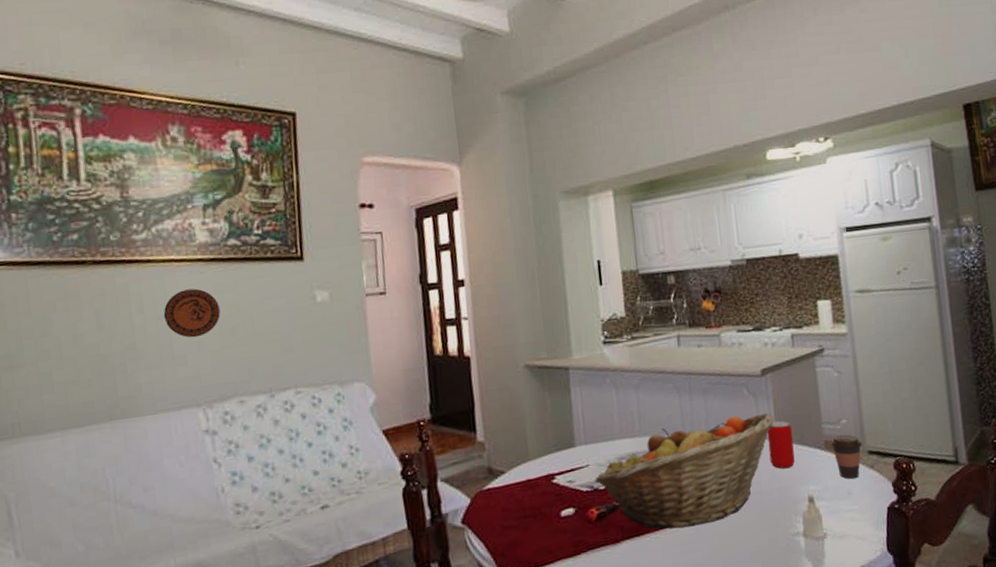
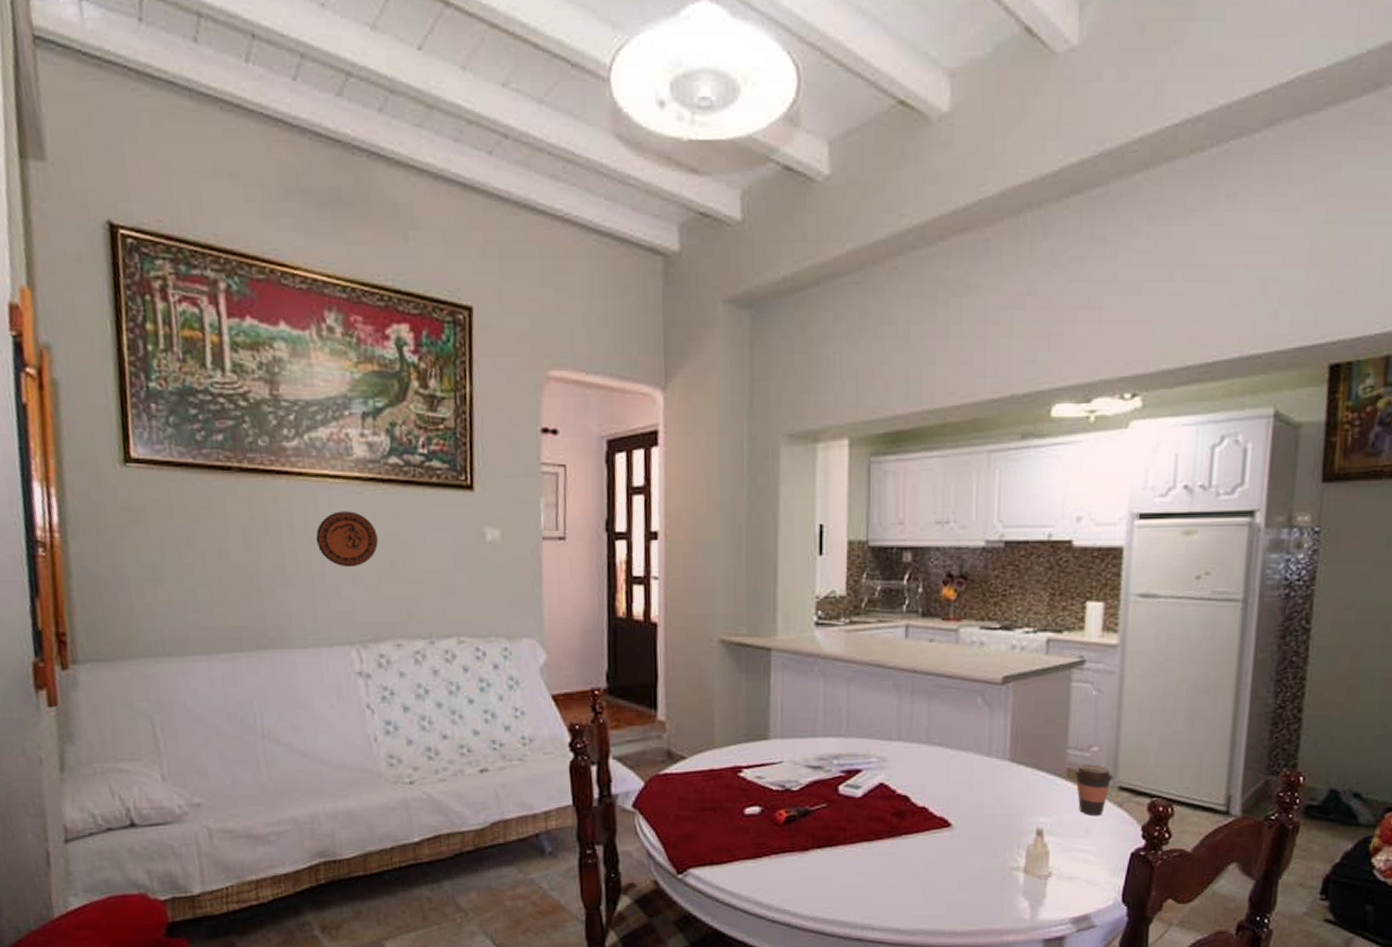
fruit basket: present [595,413,775,529] -> none [788,727,1011,845]
beverage can: present [767,420,795,469] -> none [997,738,1030,795]

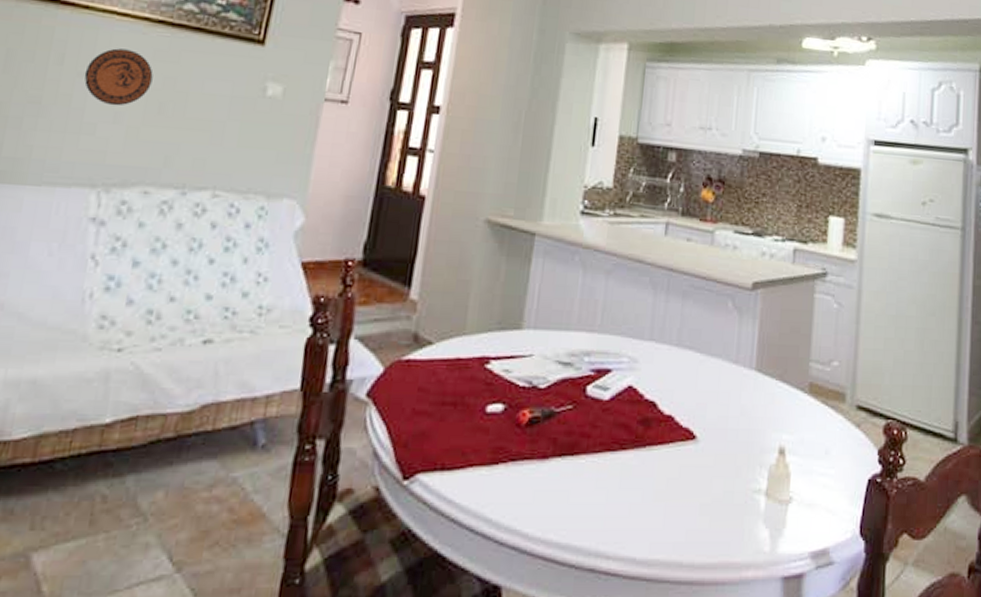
coffee cup: present [1074,764,1114,817] -> none [816,379,852,437]

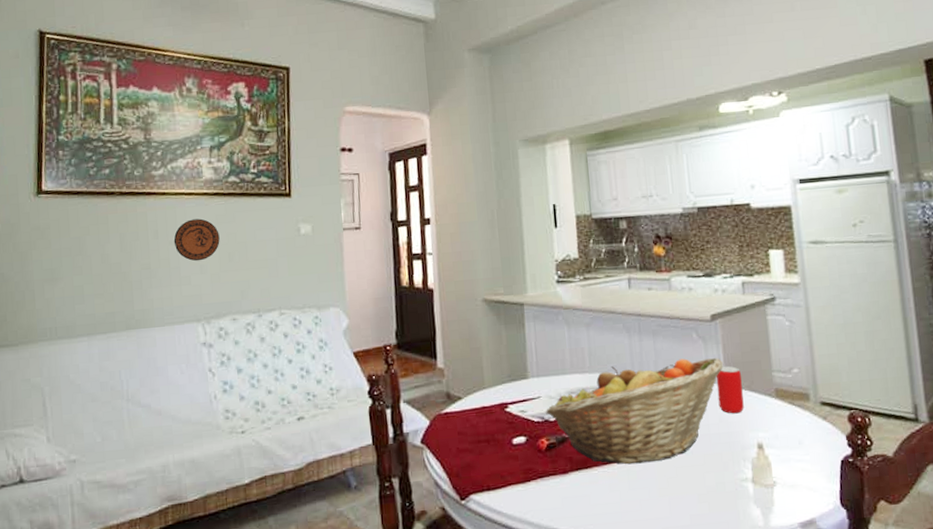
fruit basket: none [536,329,758,456] -> present [546,358,724,465]
beverage can: none [743,346,776,408] -> present [716,365,744,414]

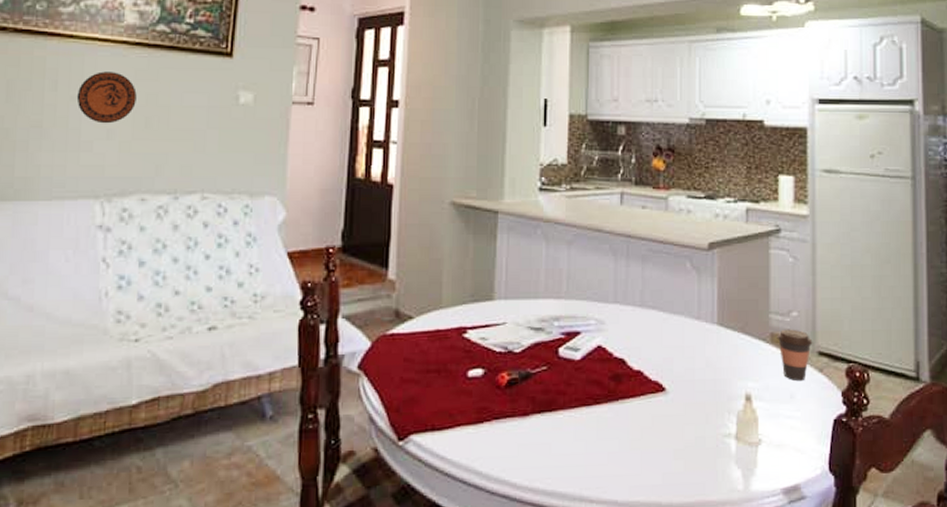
fruit basket: present [546,358,724,465] -> none [510,291,718,410]
beverage can: present [716,365,744,414] -> none [707,302,736,359]
coffee cup: none [781,384,815,430] -> present [777,329,813,382]

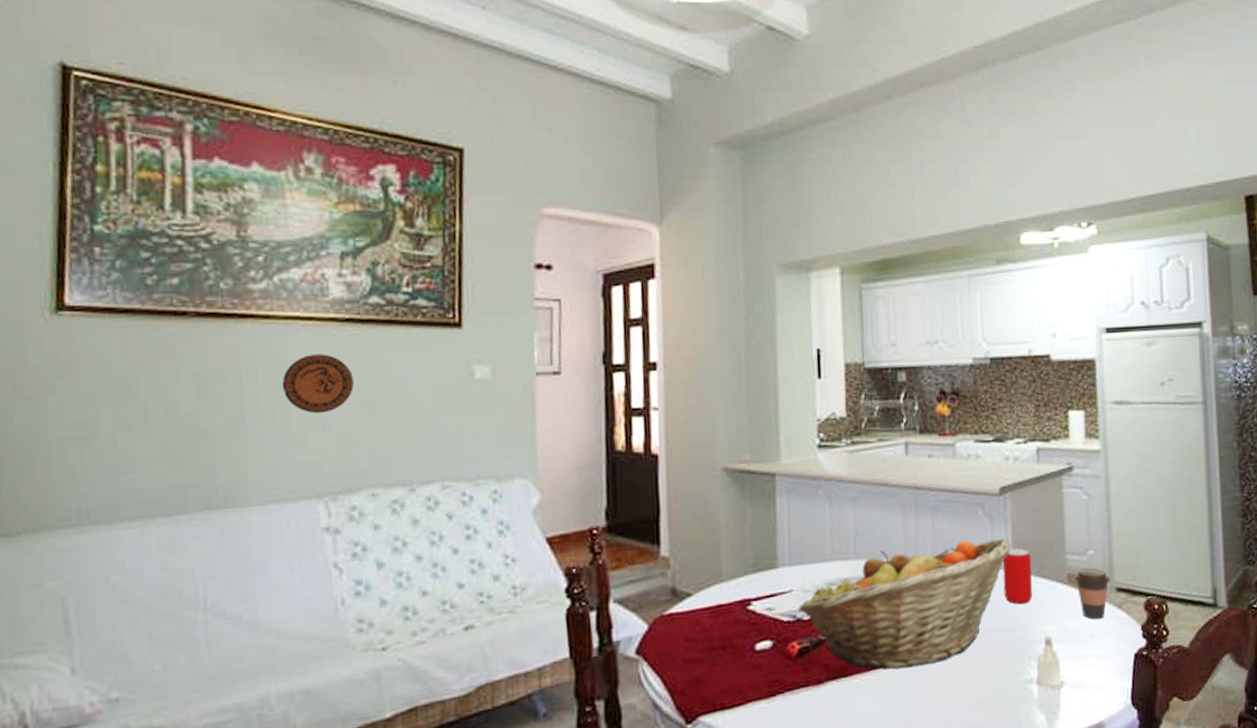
fruit basket: none [510,291,718,410] -> present [798,538,1012,670]
beverage can: none [707,302,736,359] -> present [1002,547,1033,605]

